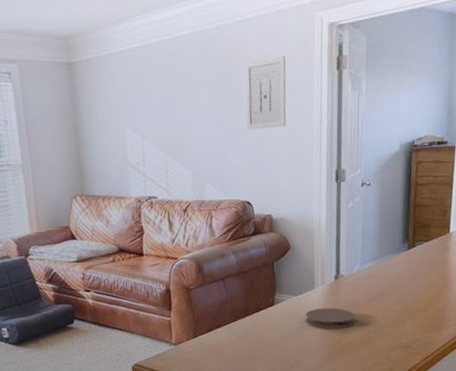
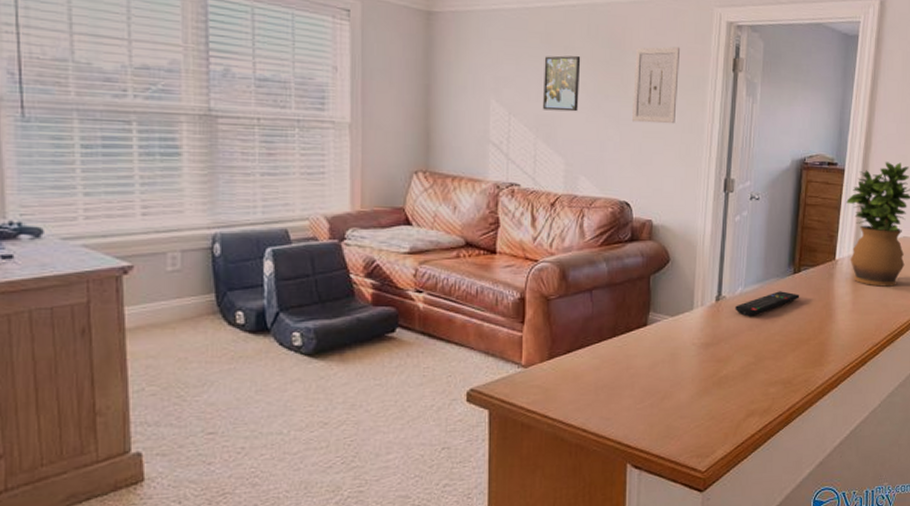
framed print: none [166,79,199,131] -> present [543,55,581,112]
coaster: present [305,307,356,329] -> none [680,333,736,358]
remote control: none [353,266,416,291] -> present [735,291,800,316]

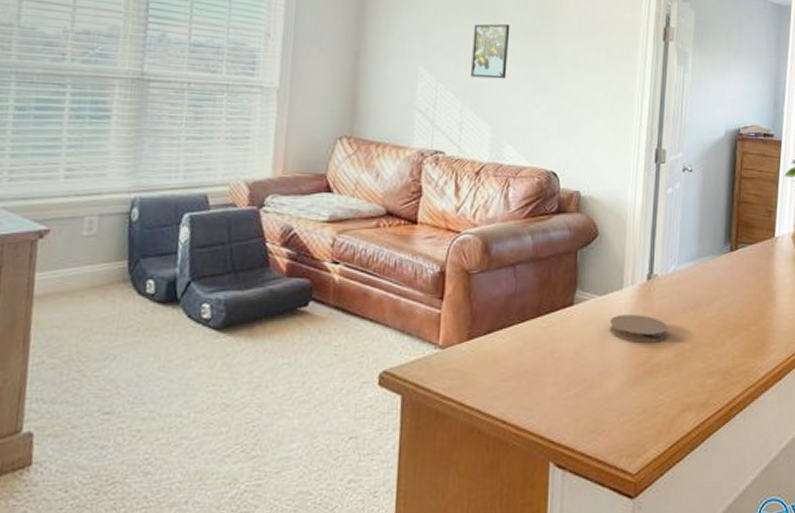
wall art: present [632,46,681,124] -> none [561,15,611,93]
coaster: none [680,333,736,358] -> present [609,314,669,342]
remote control: present [735,291,800,316] -> none [668,270,738,297]

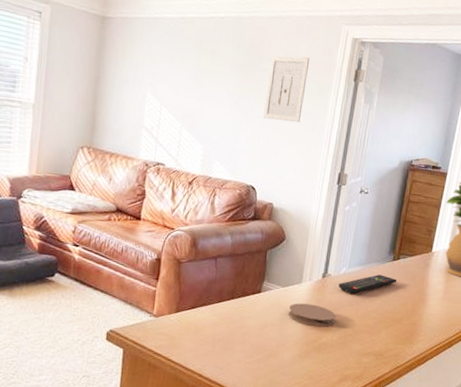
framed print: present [471,23,510,79] -> none [189,58,225,107]
wall art: none [561,15,611,93] -> present [263,56,310,123]
remote control: none [668,270,738,297] -> present [338,274,397,294]

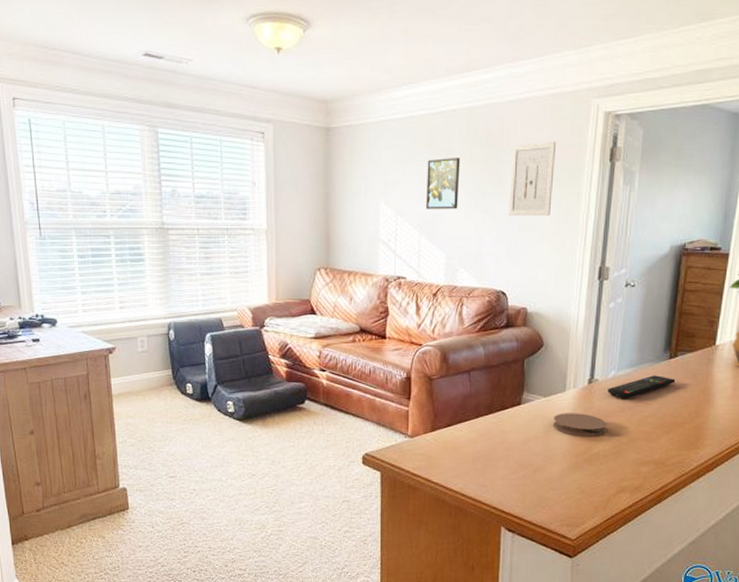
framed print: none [189,58,225,107] -> present [426,157,461,210]

